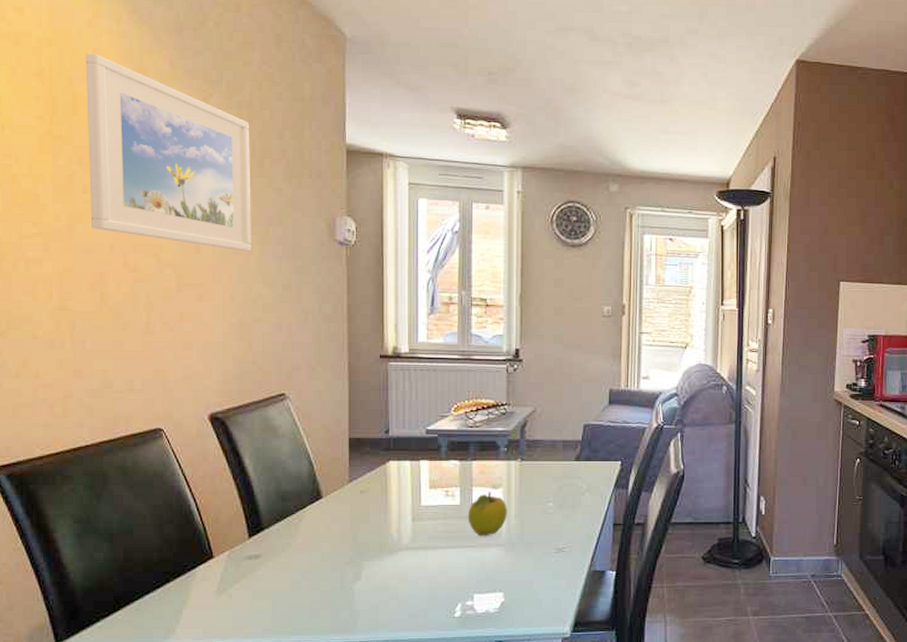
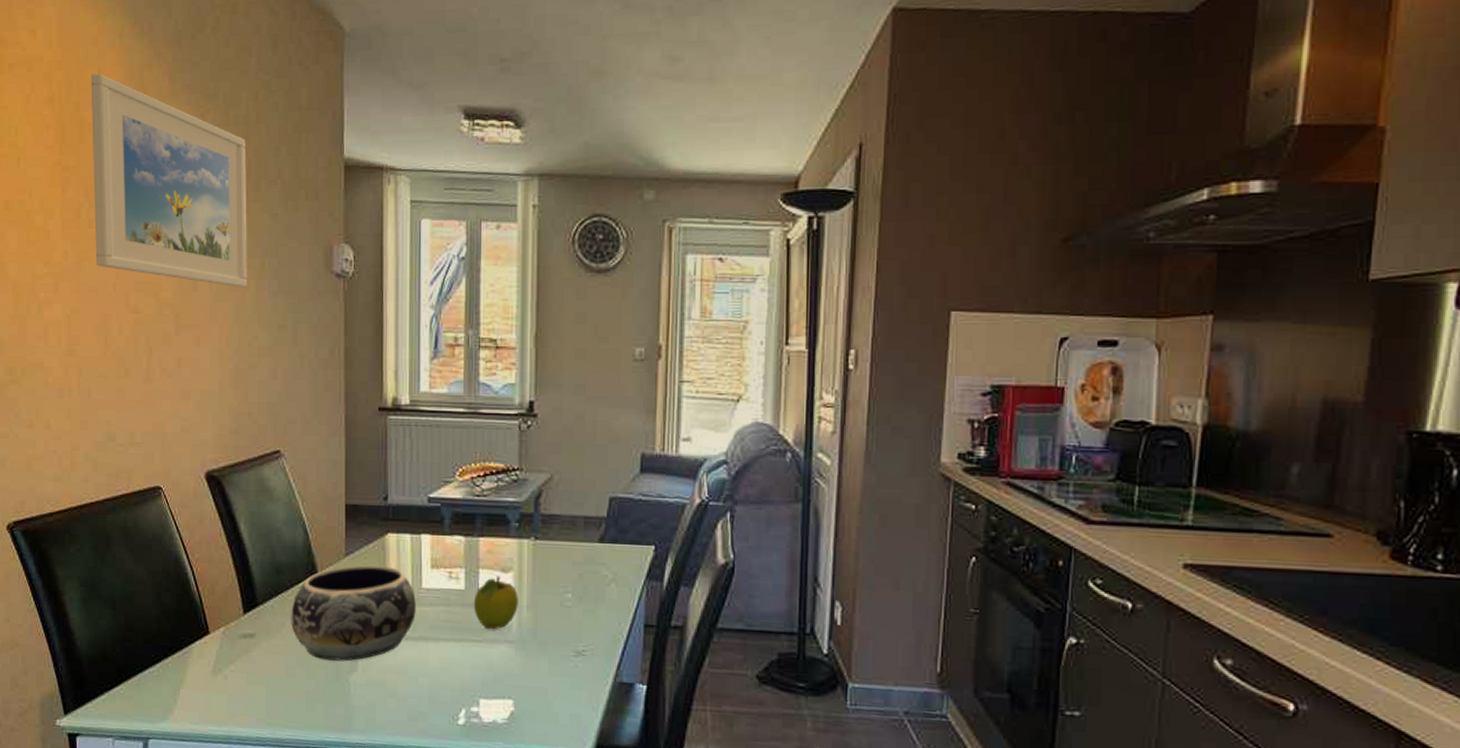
decorative bowl: none [296,489,416,572] -> present [291,565,416,661]

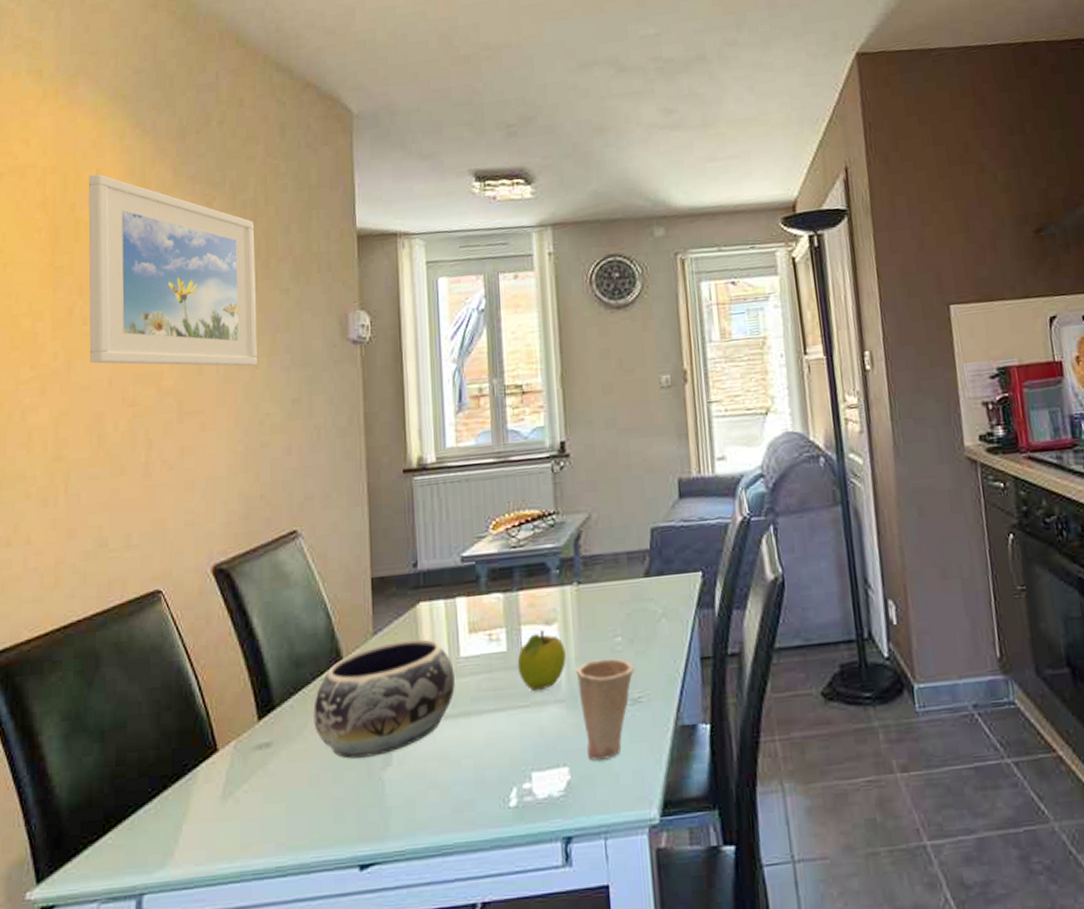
cup: none [526,610,581,700] -> present [576,658,634,761]

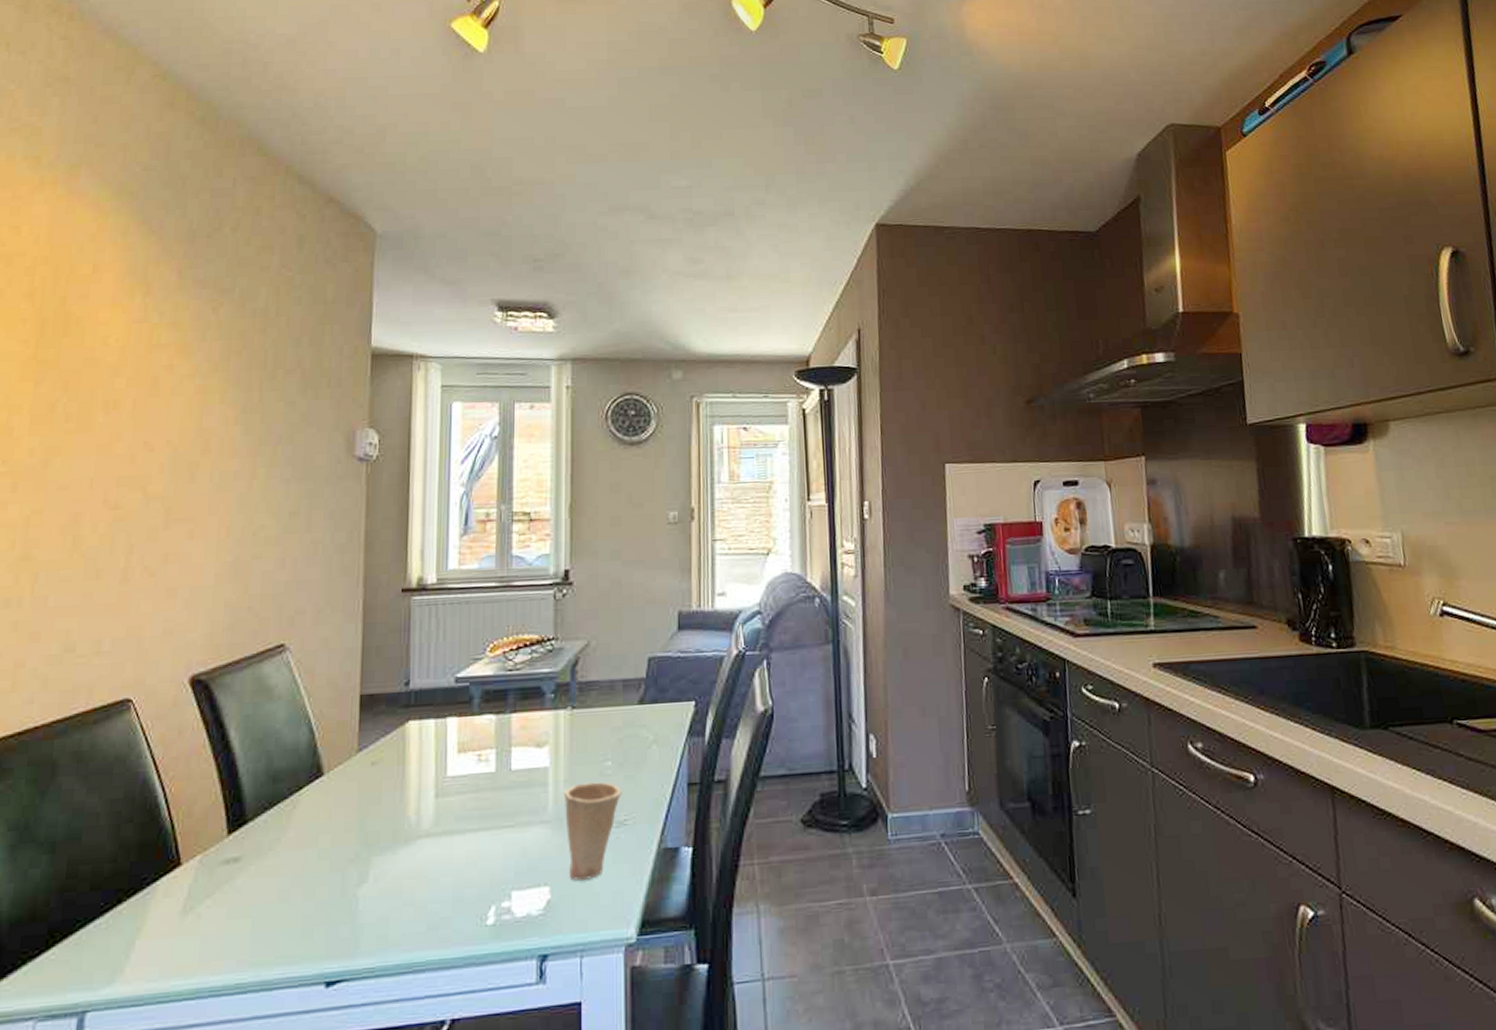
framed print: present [88,173,257,367] -> none [70,268,263,476]
decorative bowl: present [313,639,455,759] -> none [287,757,440,875]
fruit: present [517,630,566,692] -> none [505,752,555,813]

